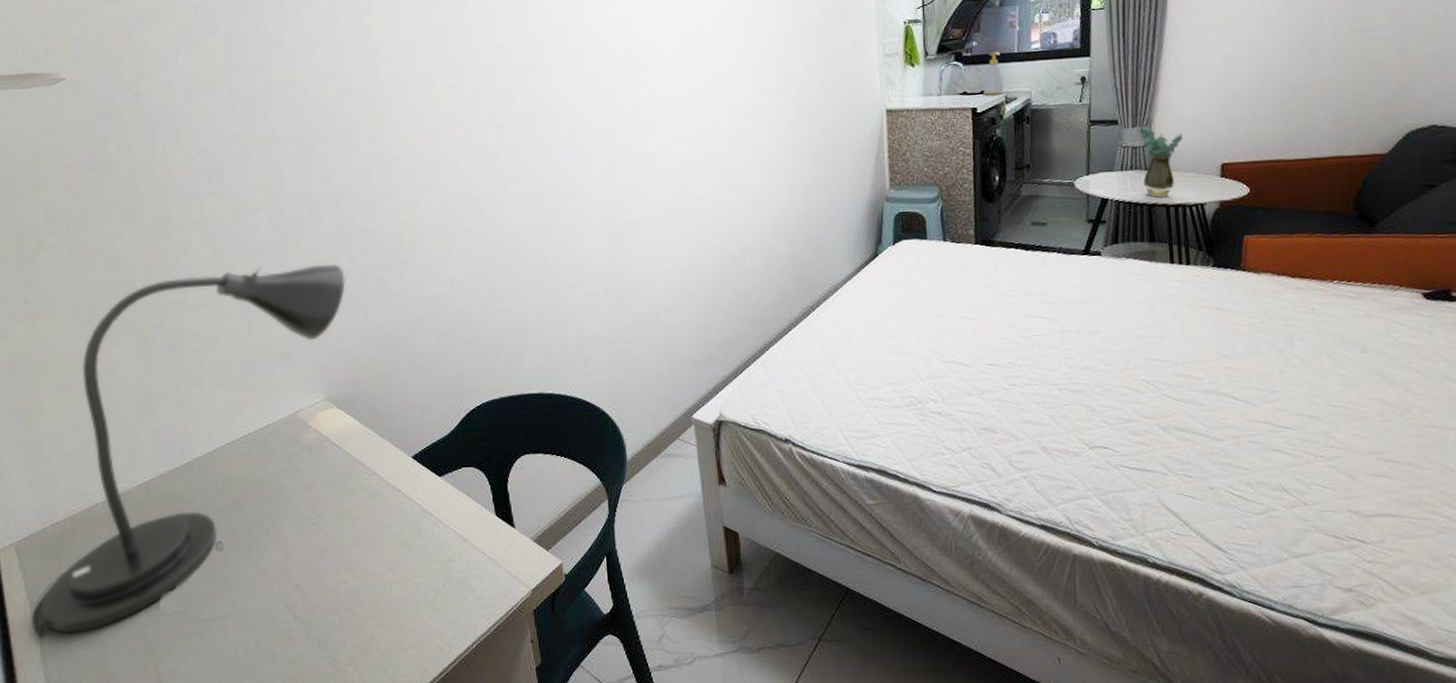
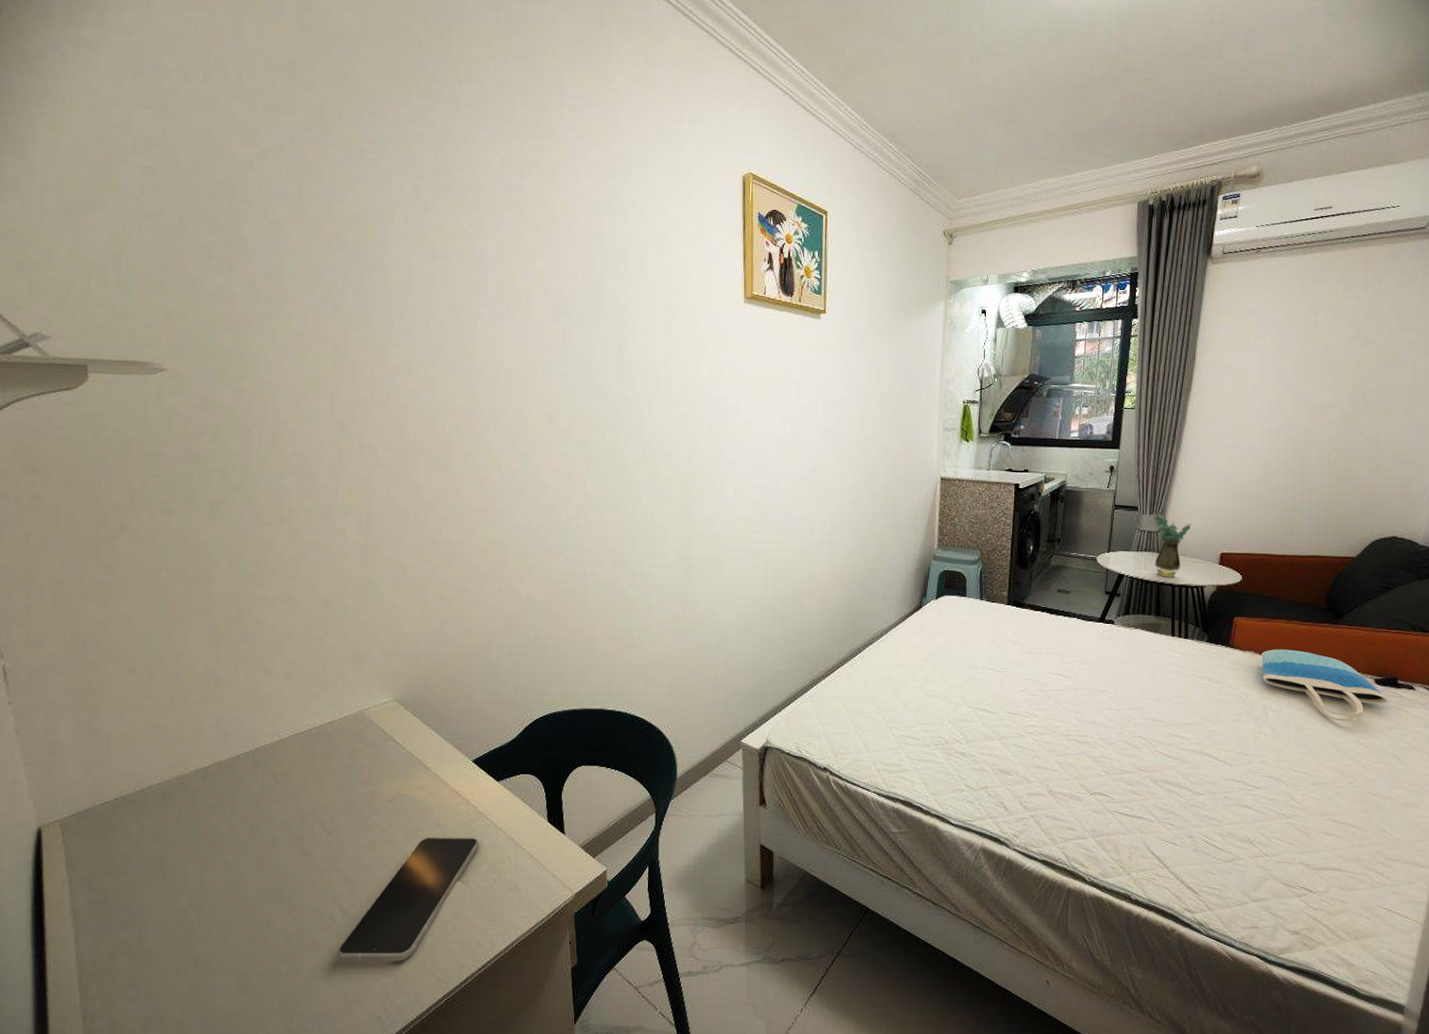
desk lamp: present [31,264,345,636] -> none [68,568,426,914]
mobile phone: none [296,536,428,671] -> present [336,837,479,961]
soap bottle: present [983,51,1003,95] -> none [1026,436,1044,474]
tote bag: none [1280,267,1442,345] -> present [1261,649,1389,721]

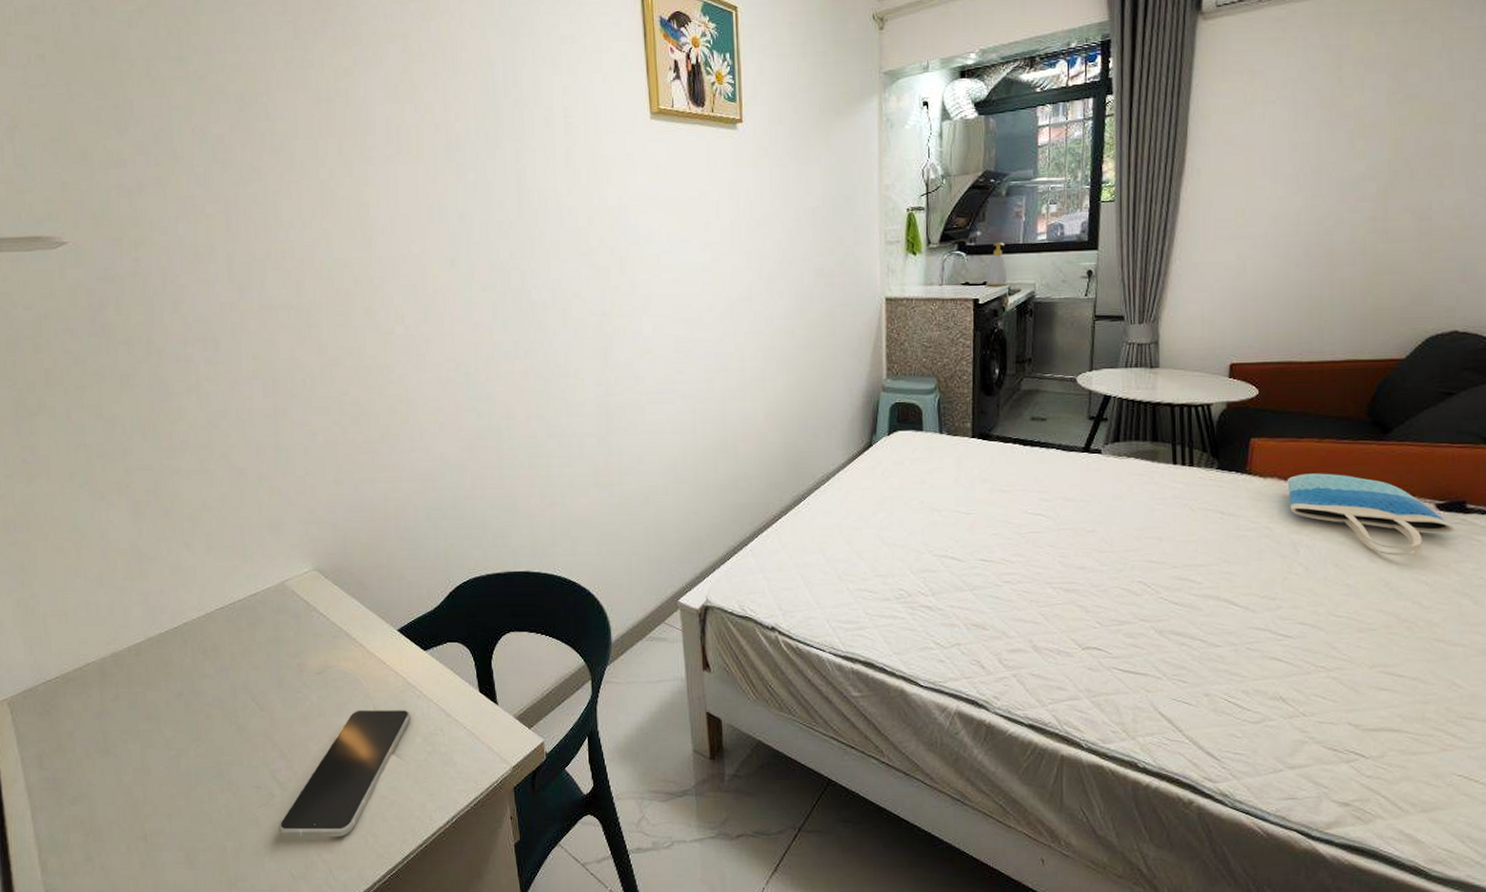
soap bottle: none [1026,436,1044,474] -> present [985,242,1007,286]
vase: present [1154,513,1191,578] -> none [1144,321,1191,396]

